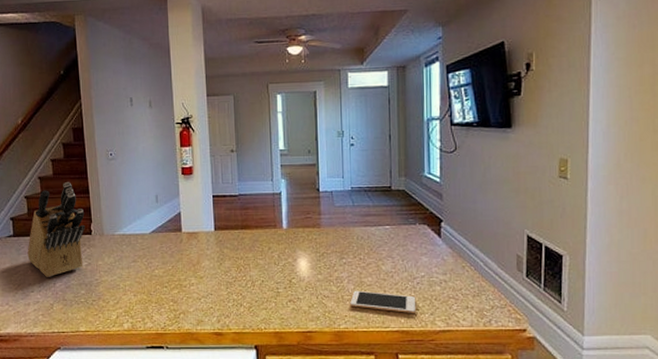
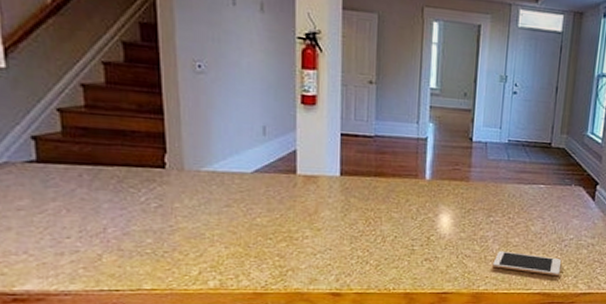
knife block: present [27,181,85,277] -> none [60,95,156,220]

